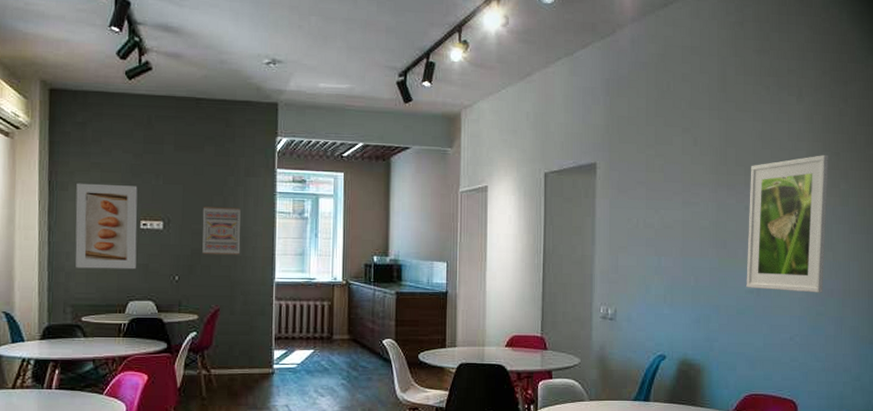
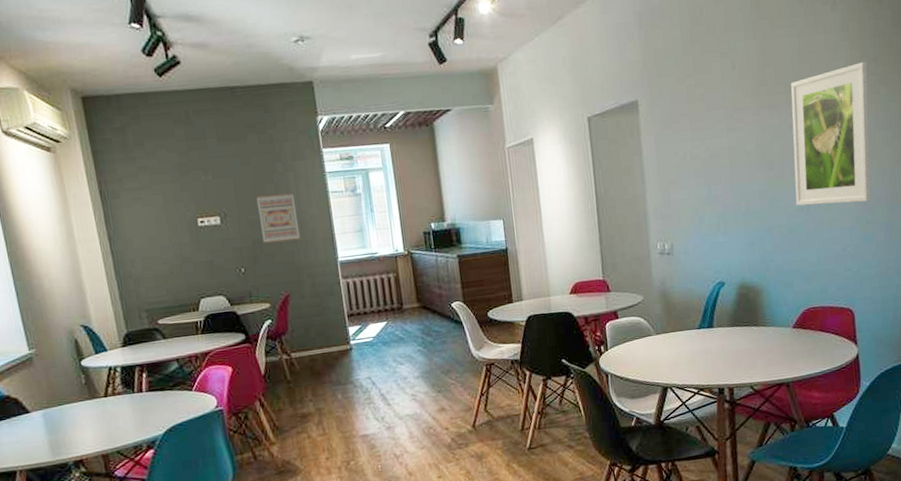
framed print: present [75,183,138,270] -> none [127,184,202,274]

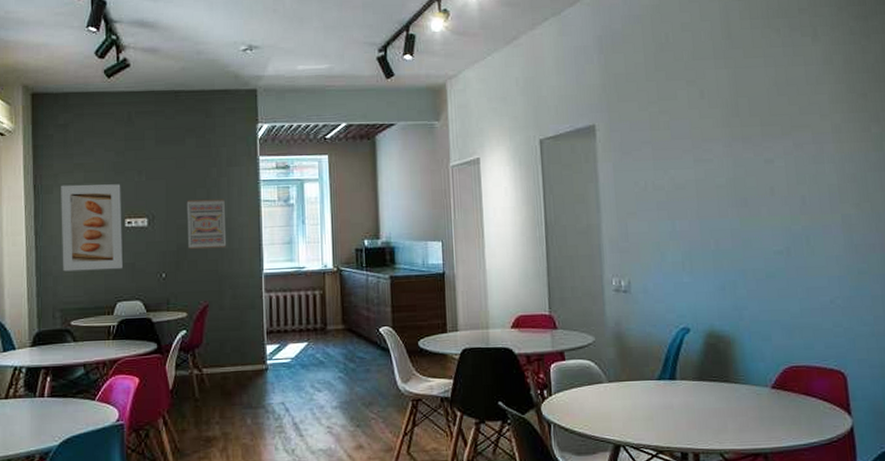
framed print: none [127,184,202,274] -> present [61,184,123,272]
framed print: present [791,62,871,206] -> none [767,97,864,250]

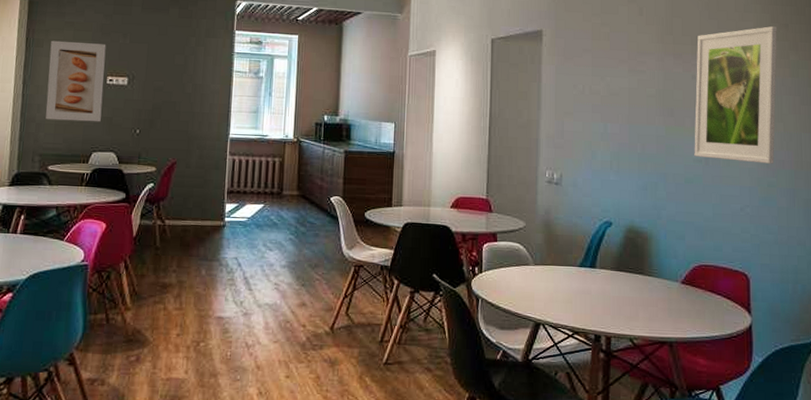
wall art: present [186,199,227,250] -> none [163,65,200,112]
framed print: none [767,97,864,250] -> present [694,26,778,164]

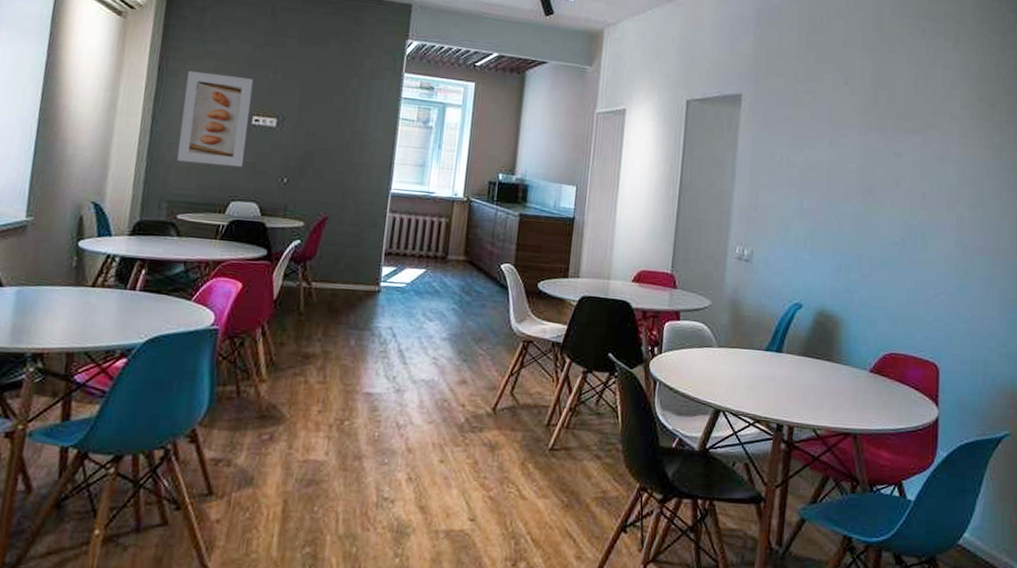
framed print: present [694,26,778,164] -> none [891,105,984,250]

